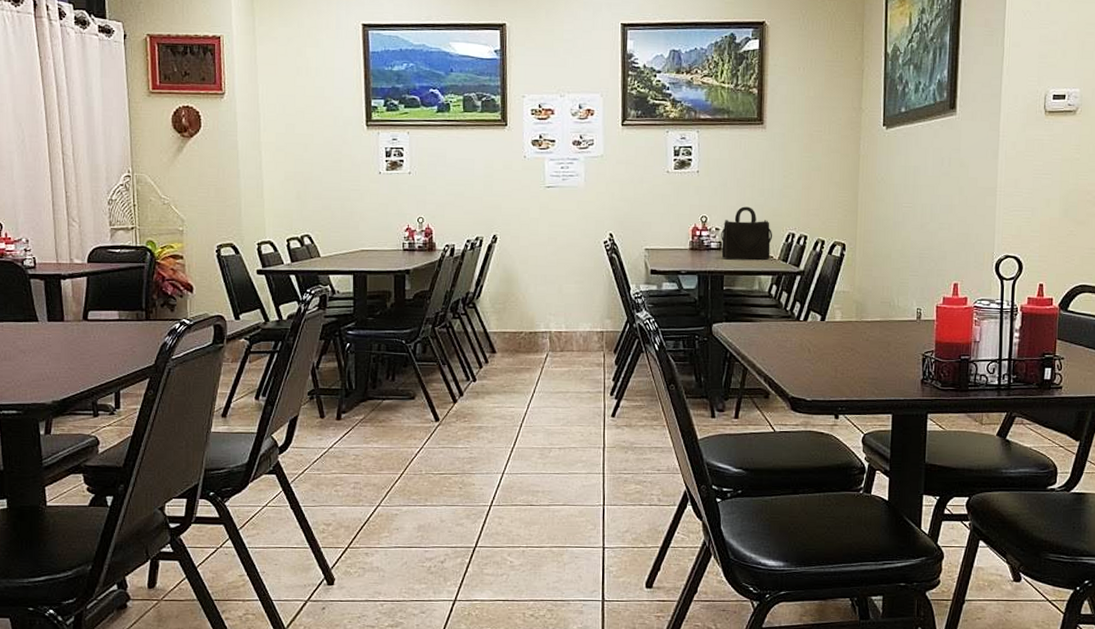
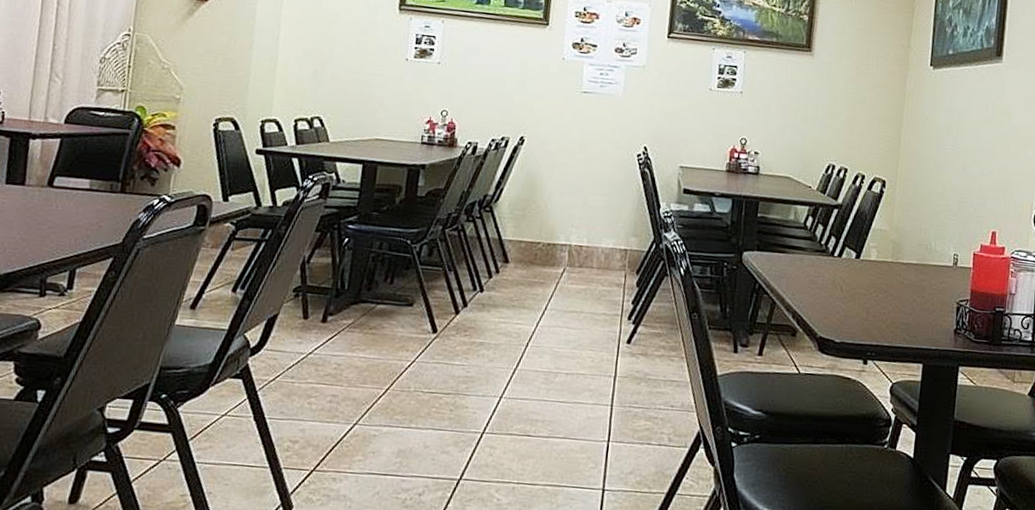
handbag: present [721,206,773,260] -> none [758,132,813,190]

